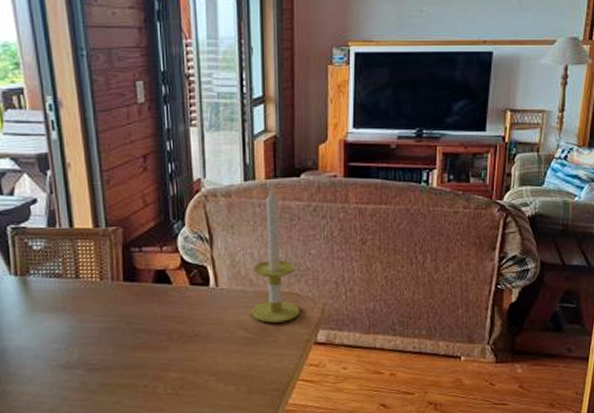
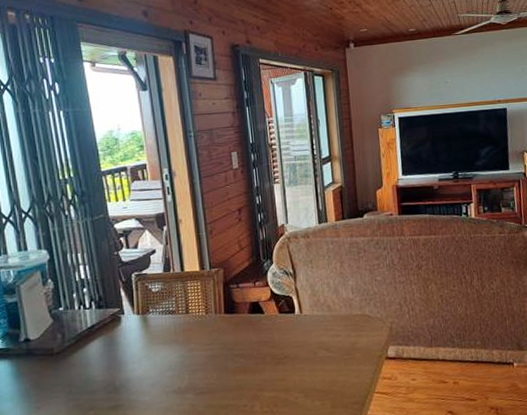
candle: present [252,187,301,323] -> none [330,227,372,343]

